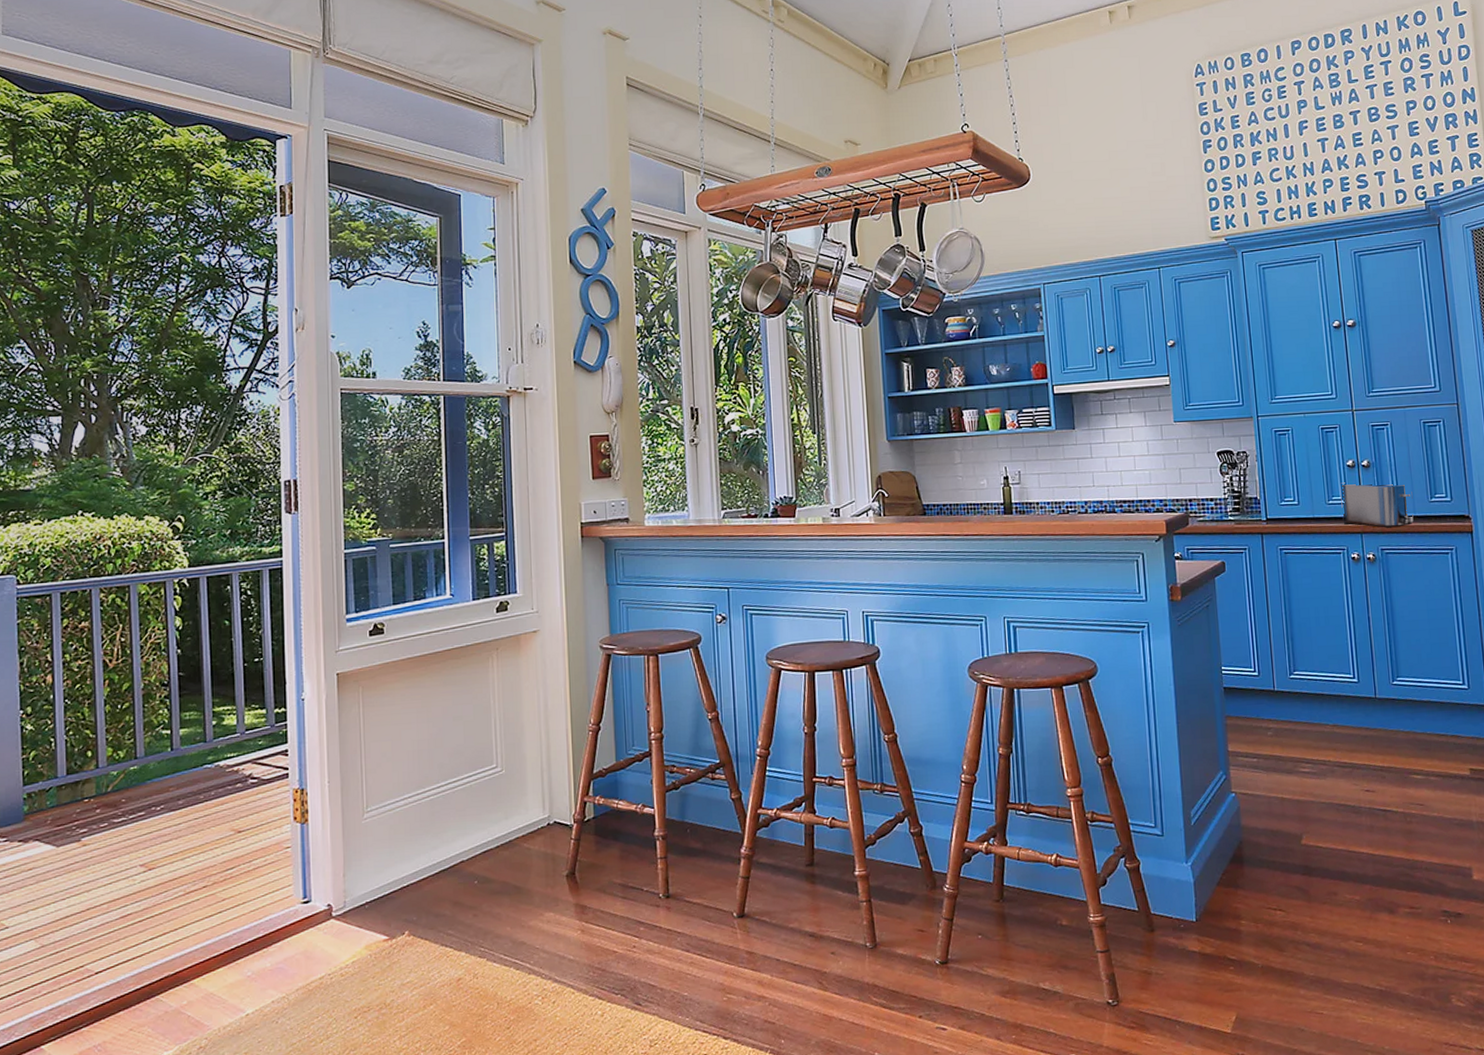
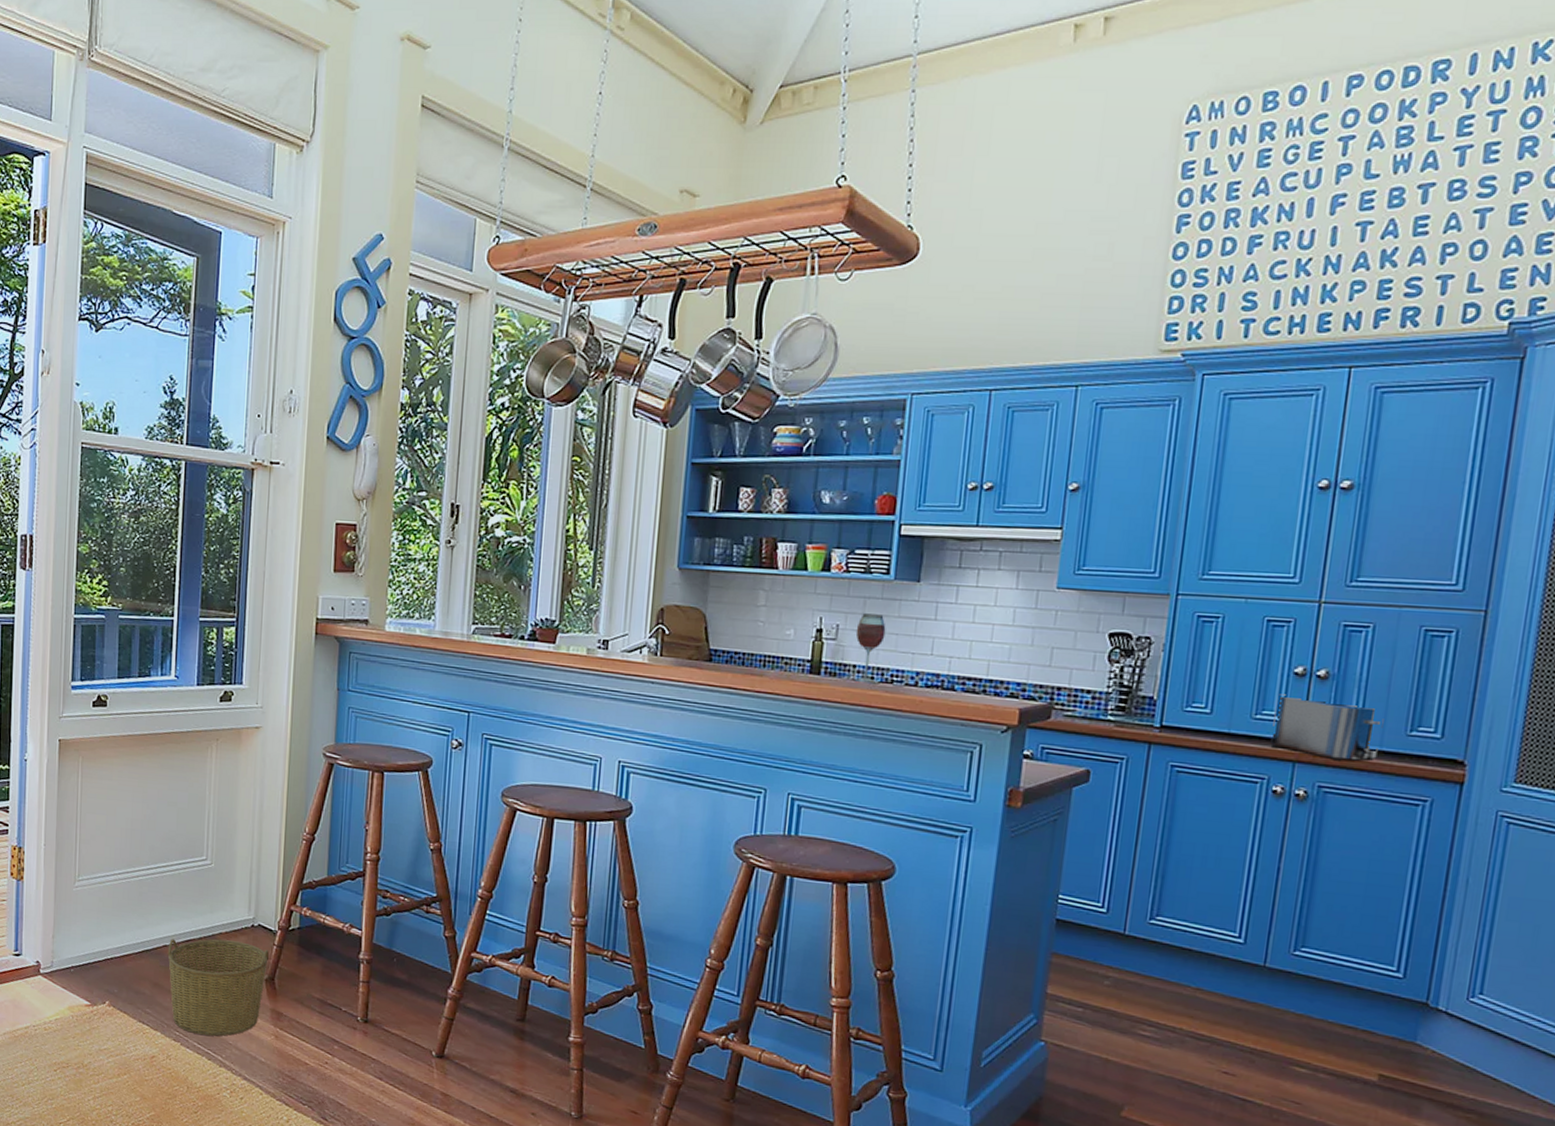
basket: none [465,842,568,946] -> present [167,938,270,1037]
wineglass: none [1033,459,1057,517] -> present [852,613,886,684]

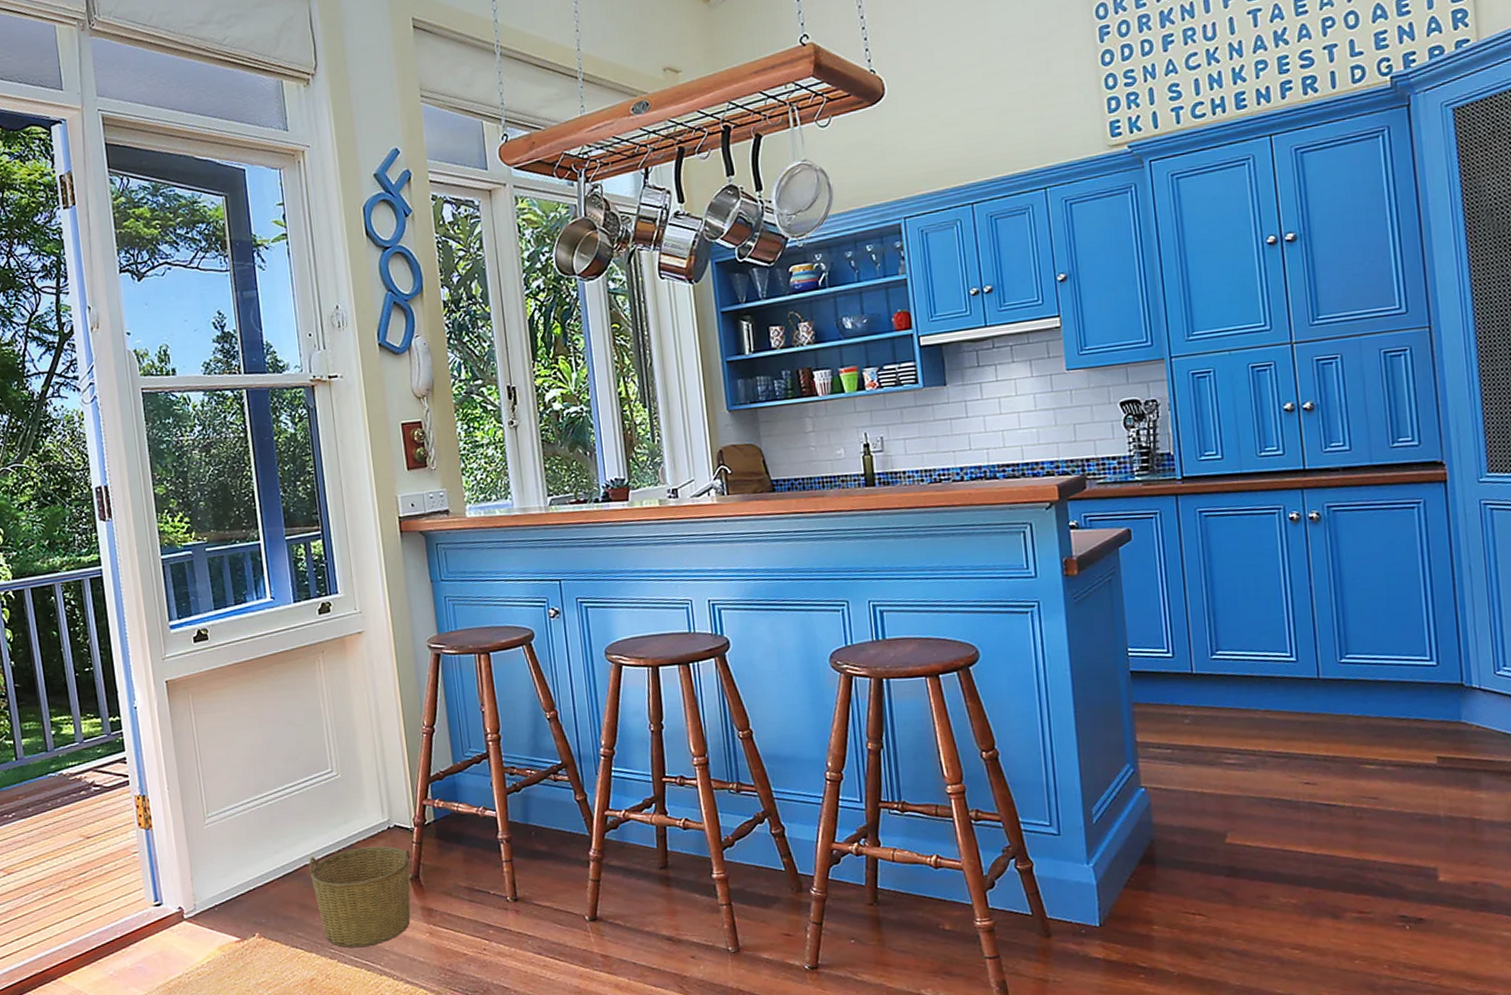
wineglass: present [852,613,886,684] -> none [898,421,928,487]
toaster: present [1270,694,1384,763] -> none [1275,429,1370,482]

